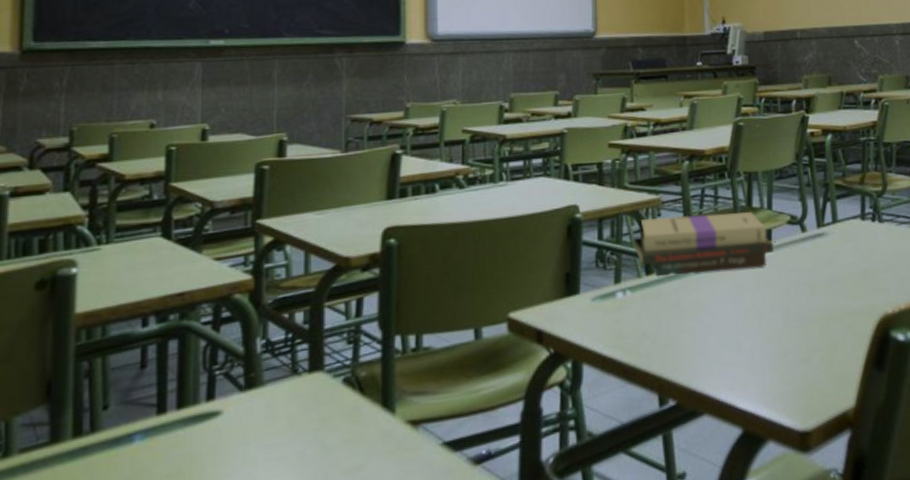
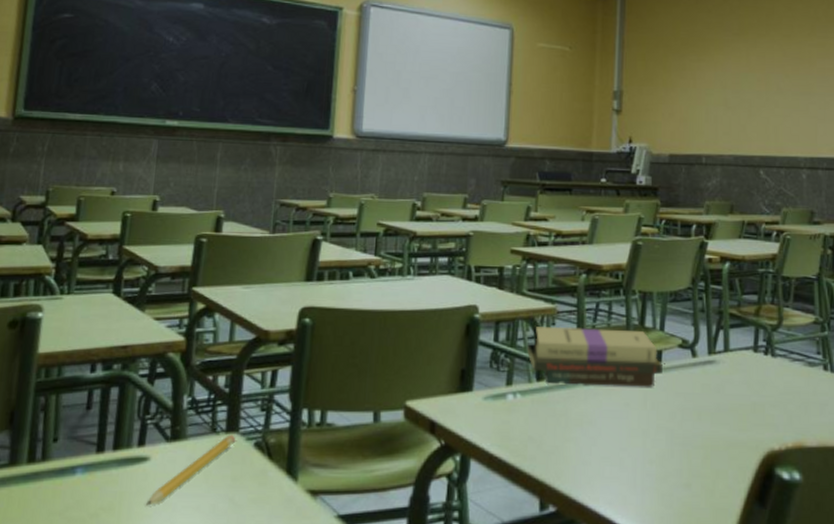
pencil: none [222,373,320,465] -> present [146,434,235,506]

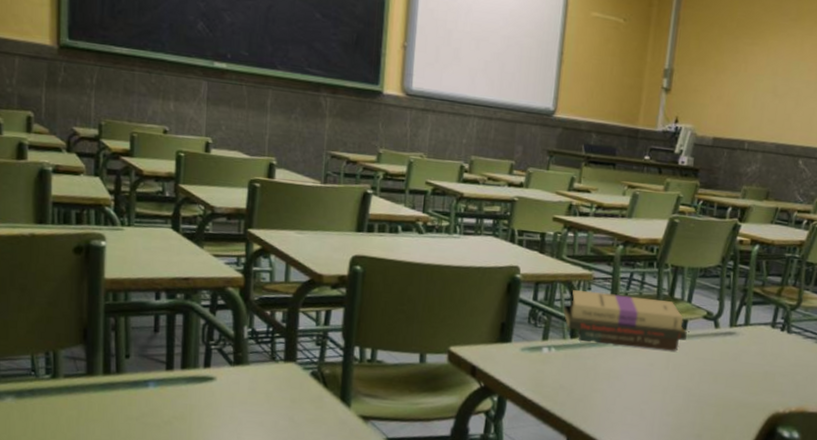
pencil: present [146,434,235,506] -> none [214,363,293,418]

